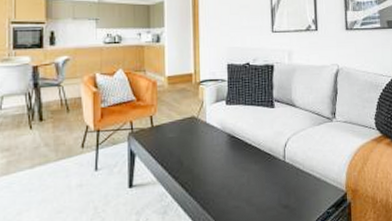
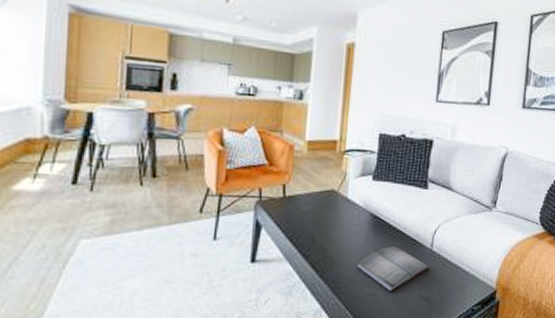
hardback book: none [220,161,285,203] -> present [356,247,430,291]

